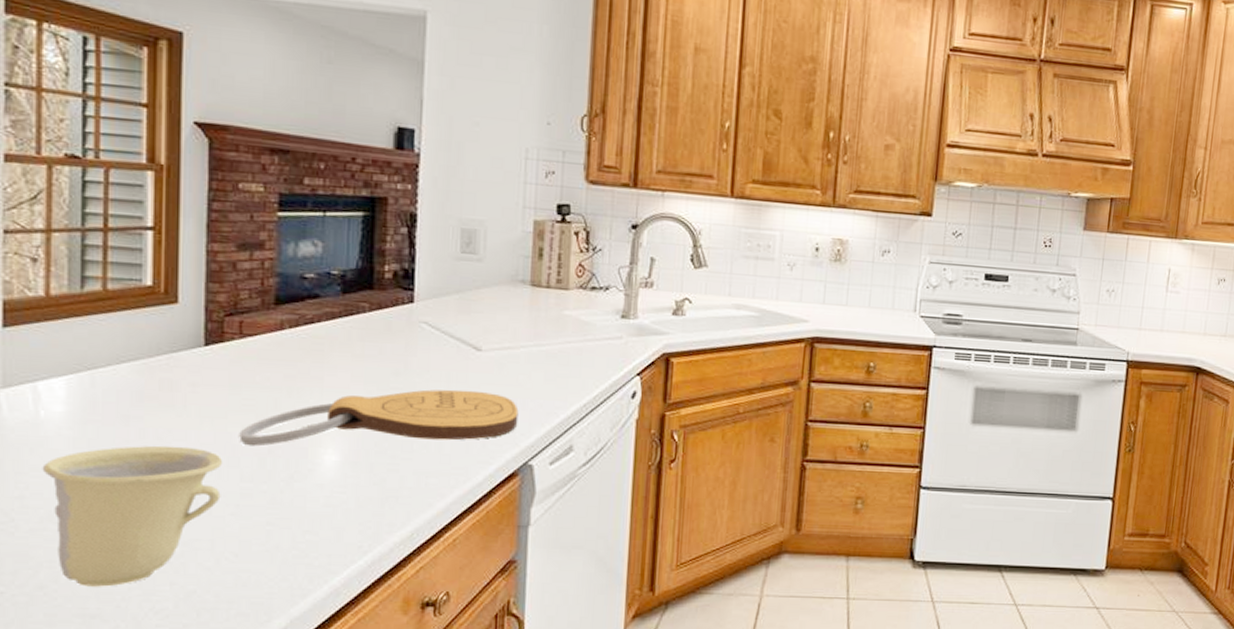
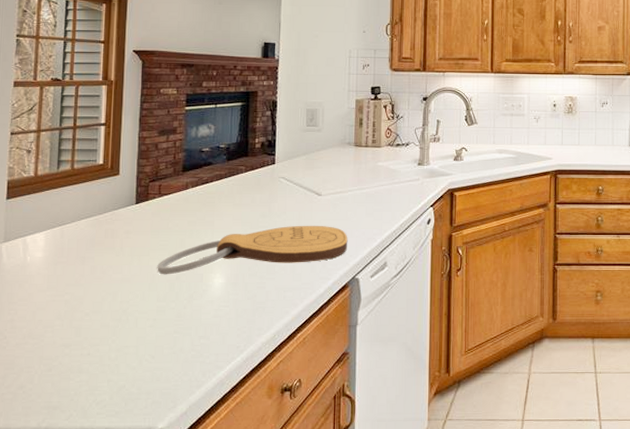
cup: present [42,445,223,587] -> none [26,277,146,385]

